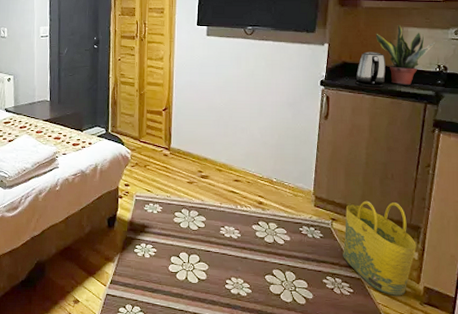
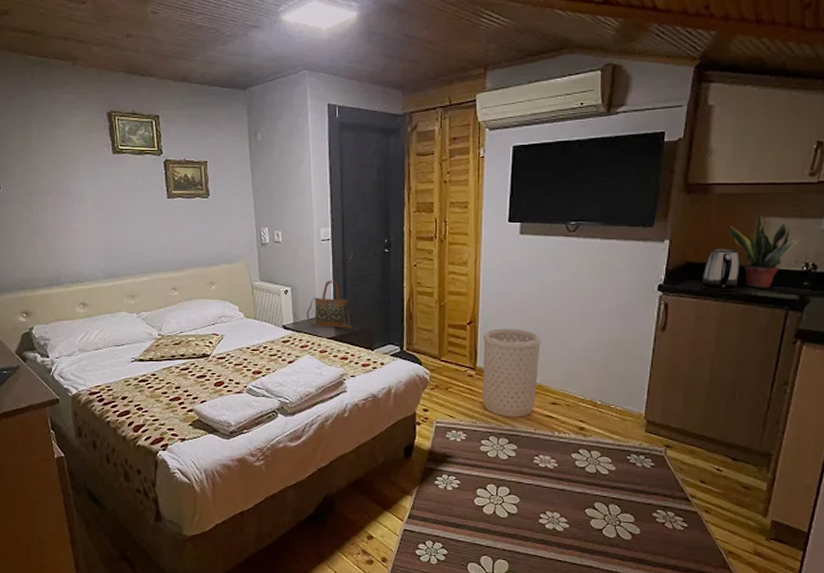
handbag: none [25,71,65,113] -> present [306,281,352,329]
laundry basket: none [175,115,226,193] -> present [482,328,542,418]
tote bag: present [343,200,417,296] -> none [677,424,766,531]

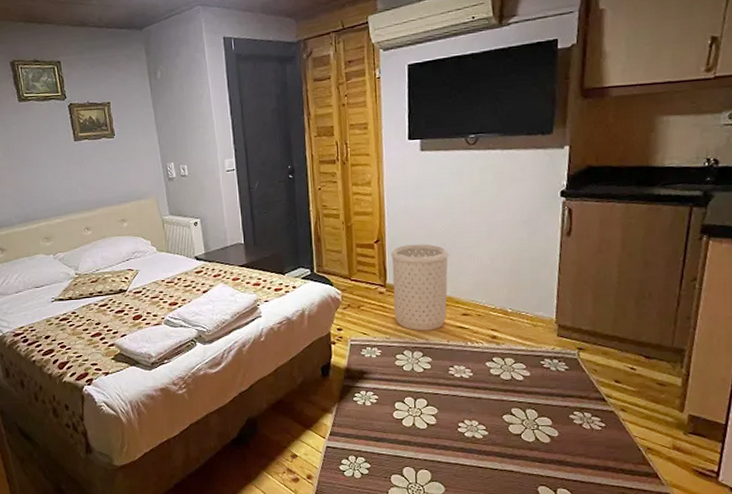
handbag: present [306,281,352,329] -> none [216,210,263,256]
kettle: present [701,248,740,293] -> none [603,150,641,194]
potted plant: present [729,213,803,288] -> none [628,113,703,187]

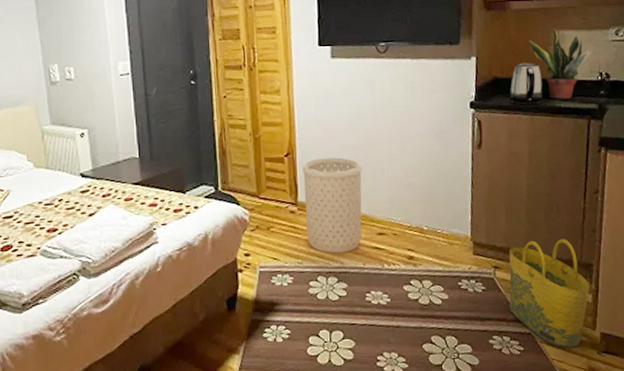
tote bag: none [592,324,680,427] -> present [509,239,590,348]
kettle: none [603,150,641,194] -> present [509,62,543,106]
potted plant: none [628,113,703,187] -> present [529,27,594,99]

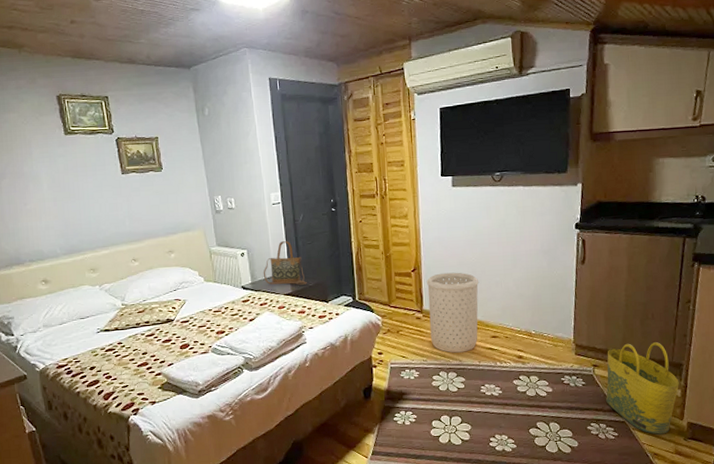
handbag: none [106,119,160,172] -> present [263,241,307,285]
kettle: present [509,62,543,106] -> none [611,187,642,227]
potted plant: present [529,27,594,99] -> none [631,155,692,220]

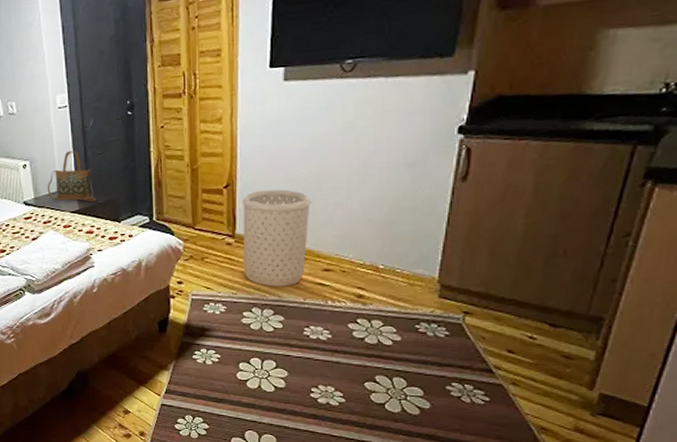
tote bag: present [606,342,679,435] -> none [477,287,594,405]

